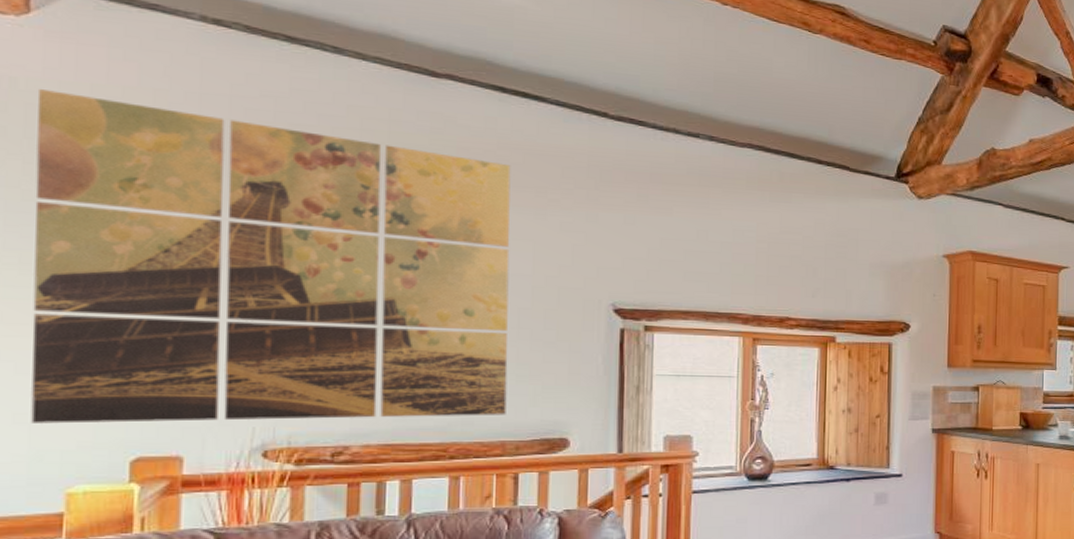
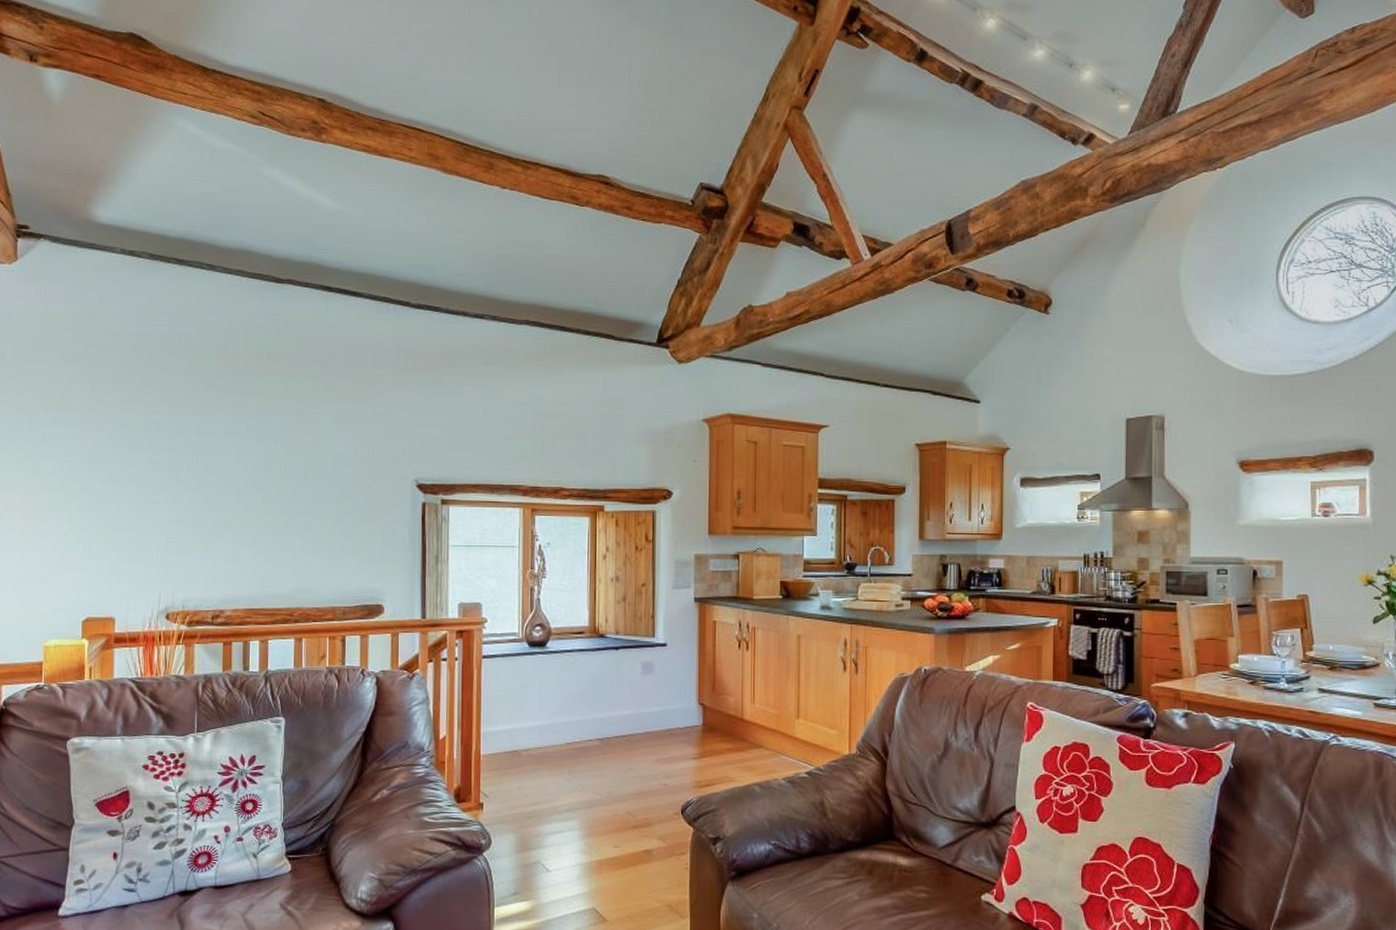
wall art: present [31,89,511,424] -> none [22,321,336,590]

